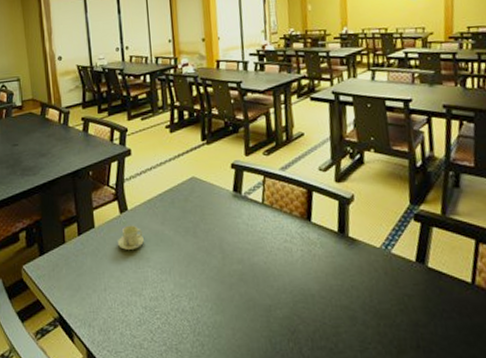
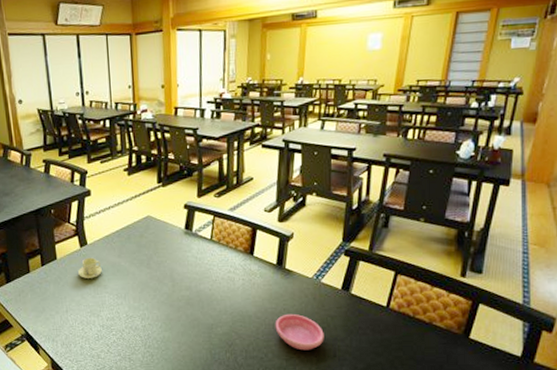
saucer: none [343,292,403,339] -> present [275,313,324,351]

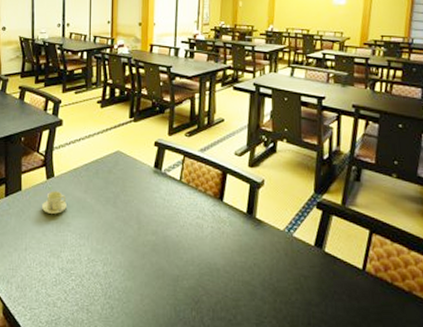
saucer: present [275,313,324,351] -> none [244,269,297,315]

